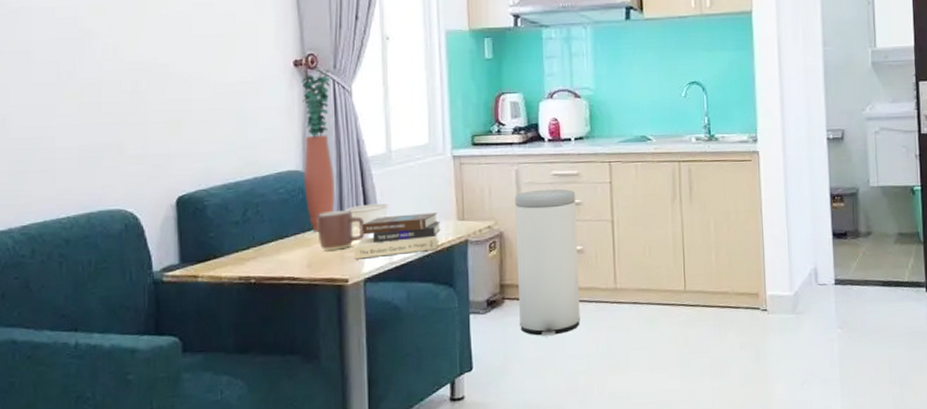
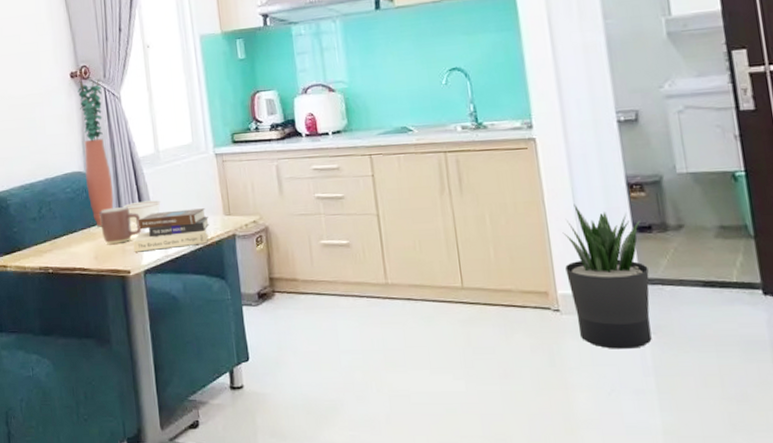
pedal bin: present [515,188,580,337] -> none [277,183,352,331]
planter: none [775,212,842,344] -> present [562,204,652,349]

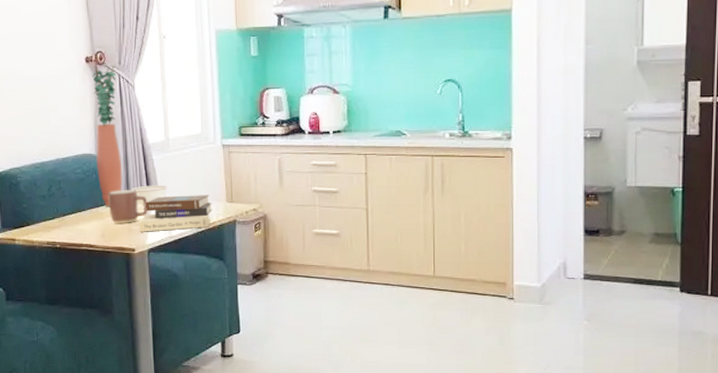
planter: present [562,204,652,349] -> none [523,208,591,332]

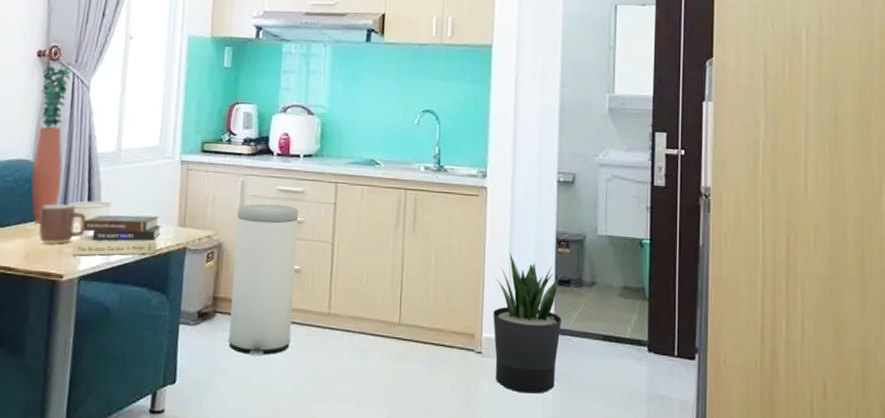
pedal bin: none [278,177,335,309] -> present [228,203,299,357]
planter: none [523,208,591,332] -> present [493,253,562,394]

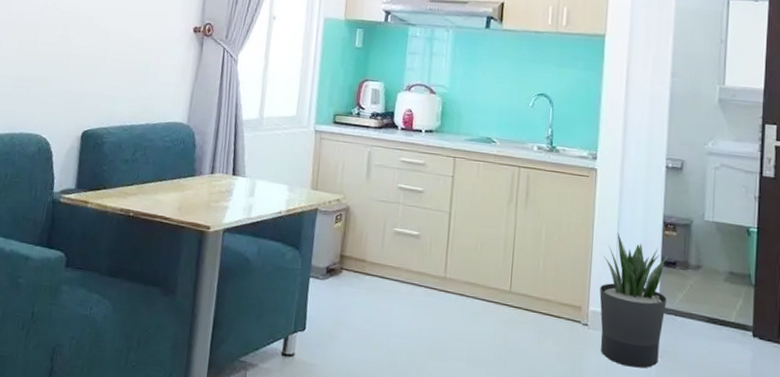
vase: present [31,61,71,224] -> none [185,36,222,180]
mug: present [39,204,87,244] -> none [190,163,232,199]
bowl: present [68,201,112,226] -> none [216,162,254,184]
books: present [71,215,161,256] -> none [218,175,296,213]
pedal bin: present [228,203,299,357] -> none [353,172,420,313]

